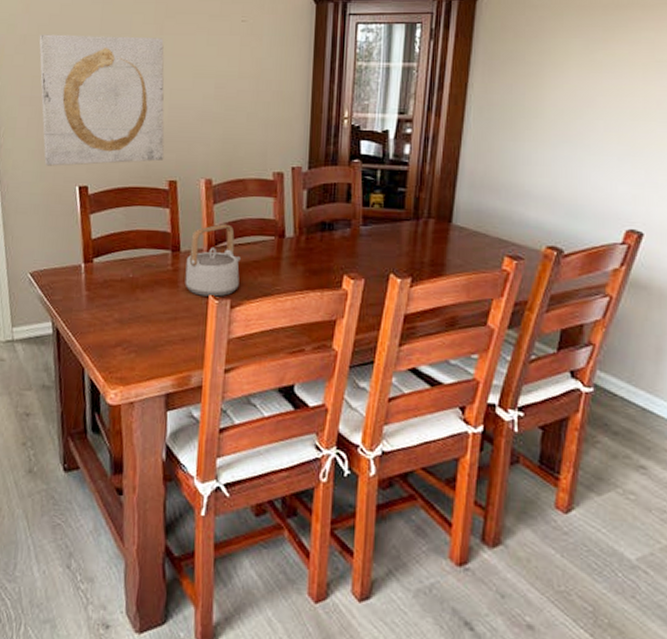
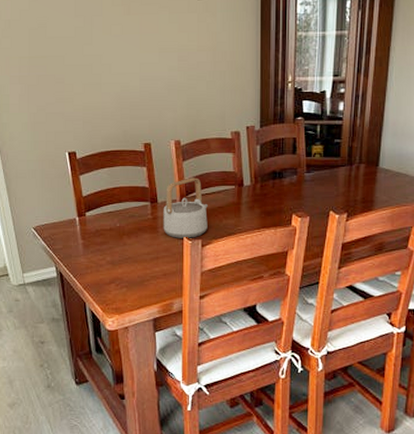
wall art: present [39,34,165,166] -> none [22,18,139,136]

